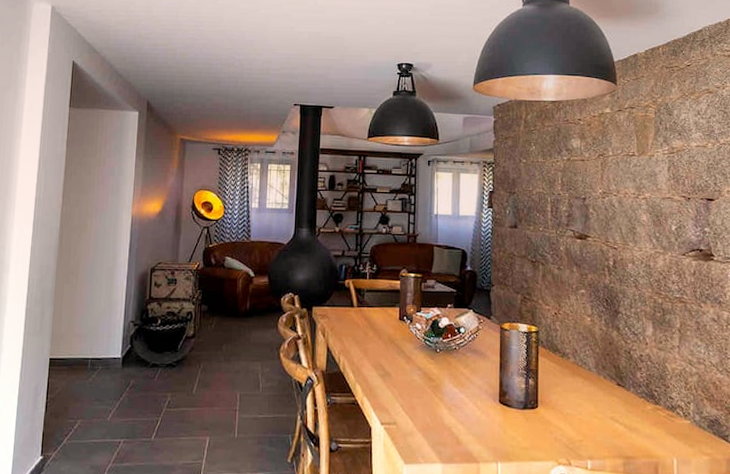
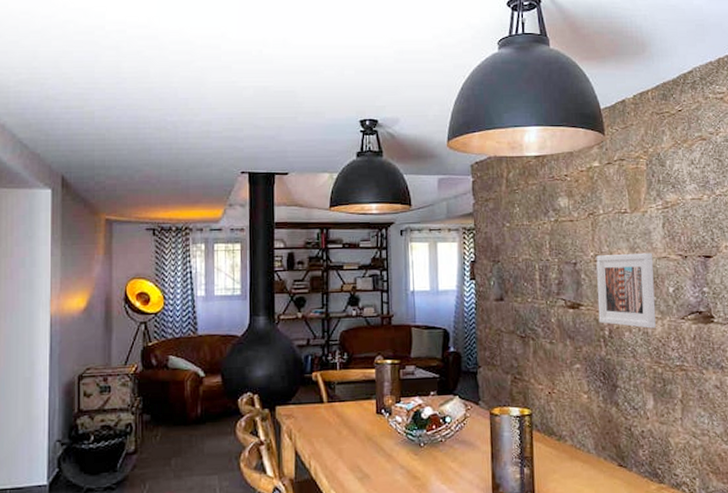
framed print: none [604,192,658,262] -> present [596,252,656,329]

